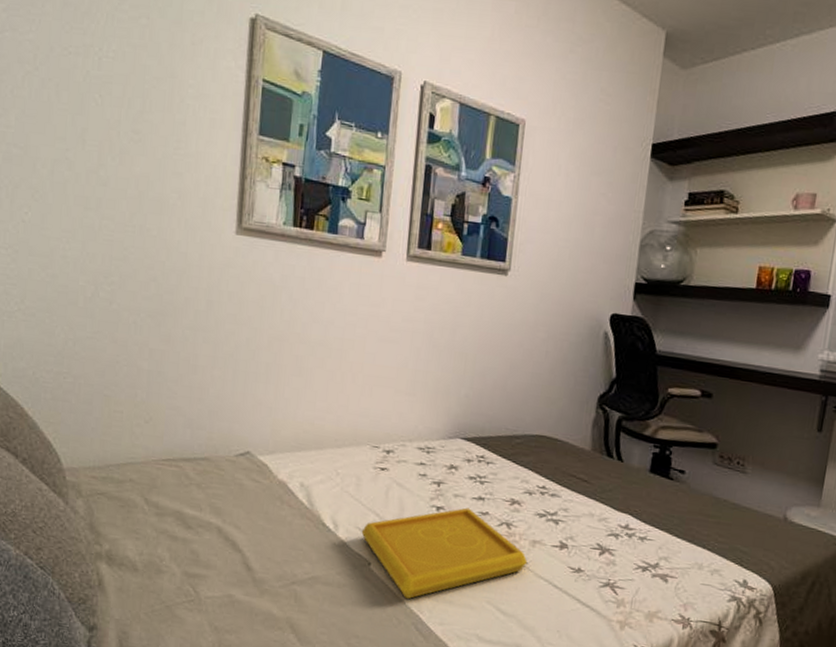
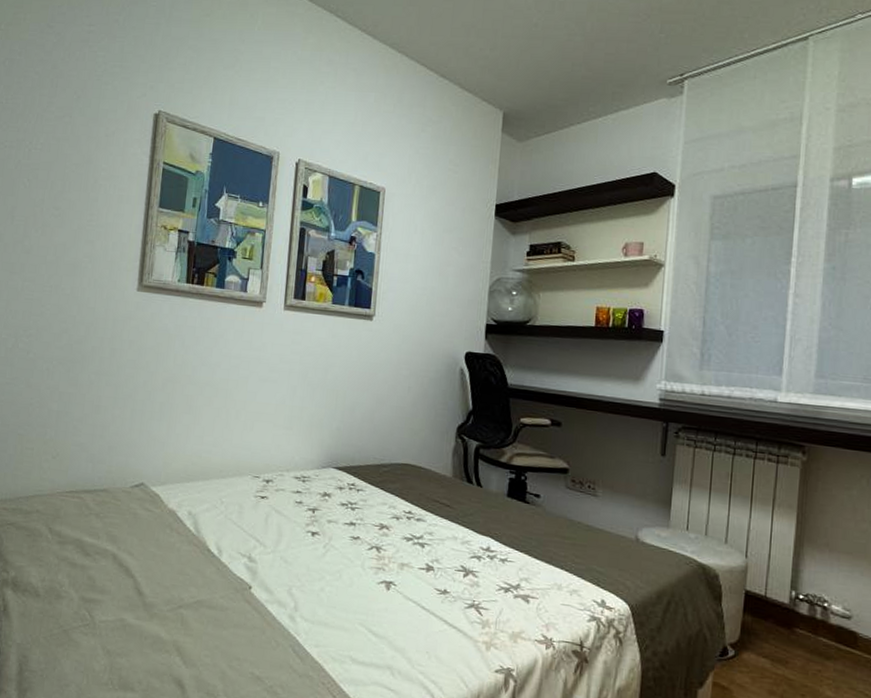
serving tray: present [361,507,528,599] -> none [243,532,397,621]

